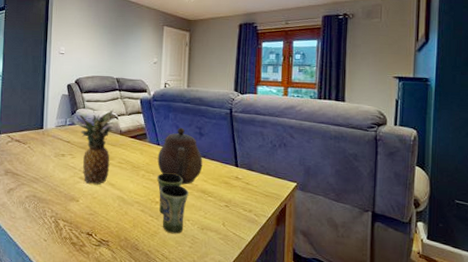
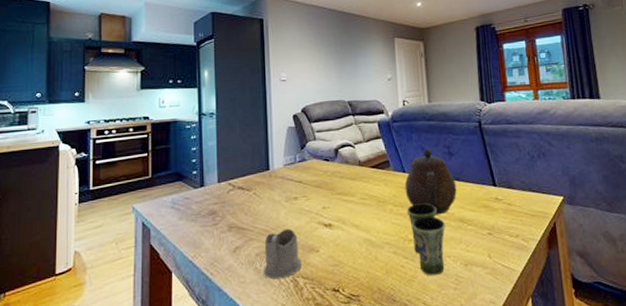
tea glass holder: none [31,179,63,219] -> present [264,228,302,280]
fruit: present [78,108,117,185] -> none [309,136,354,229]

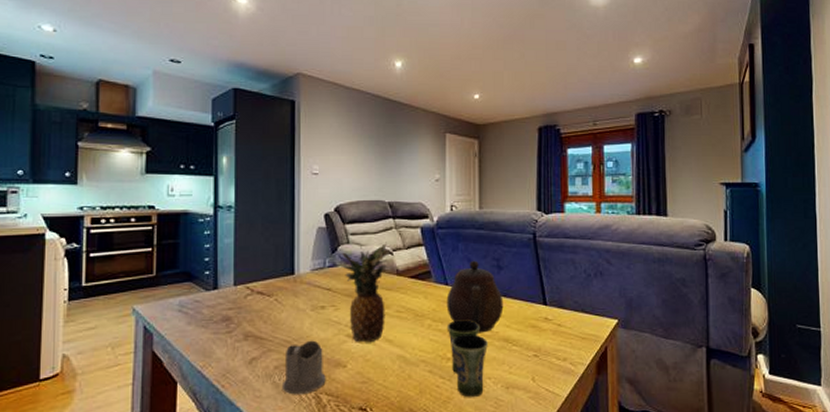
fruit: none [309,136,354,229] -> present [341,242,392,343]

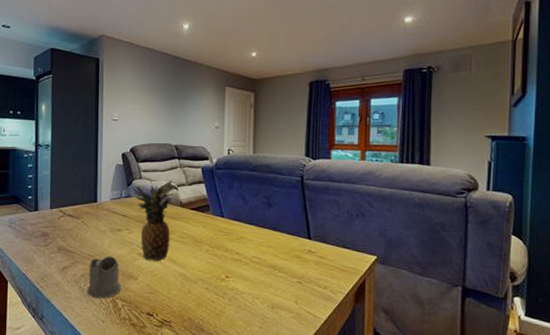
teapot: present [446,260,504,333] -> none [222,197,272,260]
cup: present [446,320,488,398] -> none [221,247,257,314]

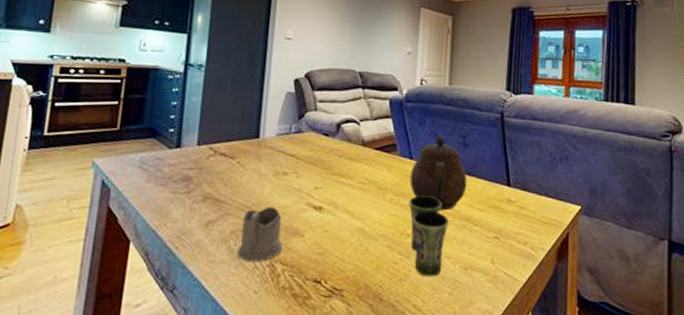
fruit: present [134,178,177,261] -> none [306,111,359,213]
cup: none [221,247,257,314] -> present [408,195,449,277]
teapot: none [222,197,272,260] -> present [409,136,467,211]

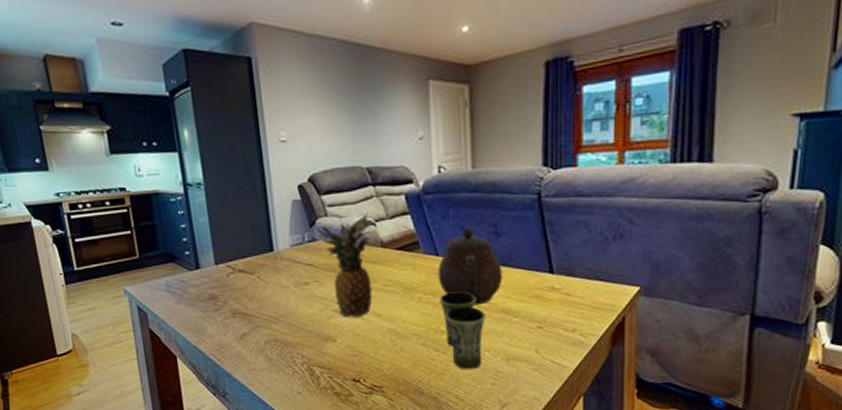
tea glass holder: present [237,206,282,262] -> none [273,316,317,368]
fruit: none [306,111,359,213] -> present [320,212,375,318]

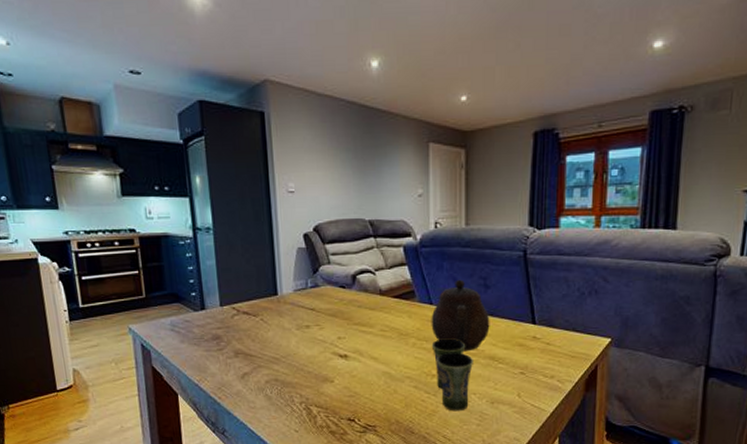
fruit: present [320,212,375,318] -> none [323,261,375,360]

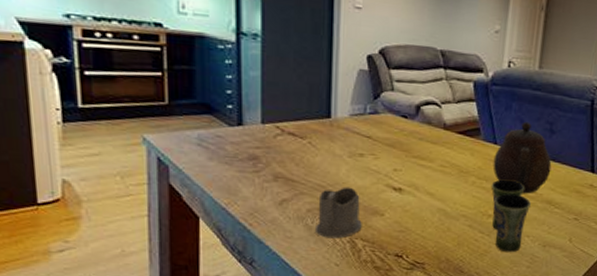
tea glass holder: none [274,357,315,407] -> present [316,187,362,239]

